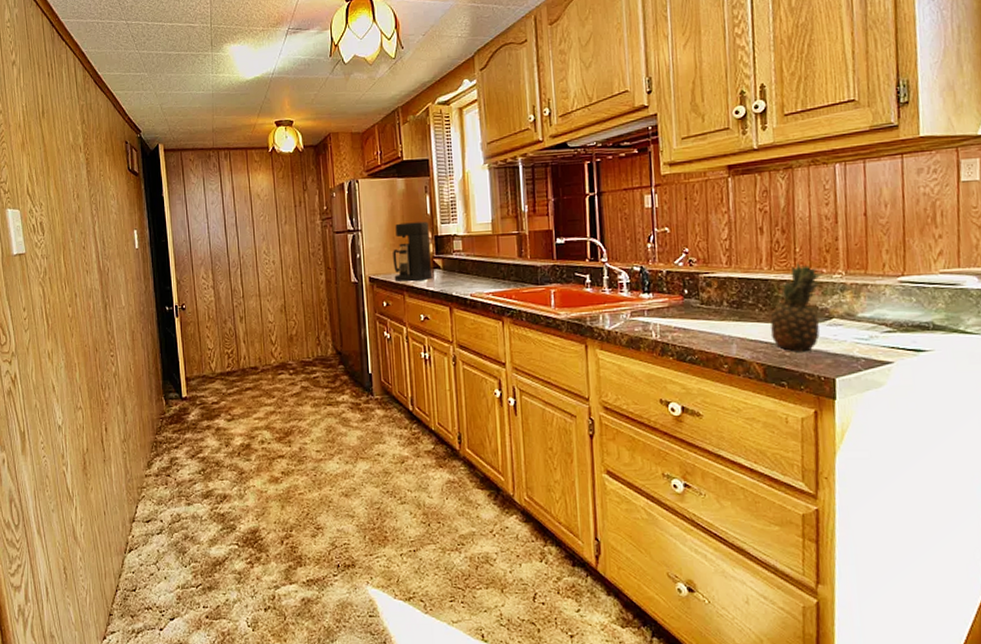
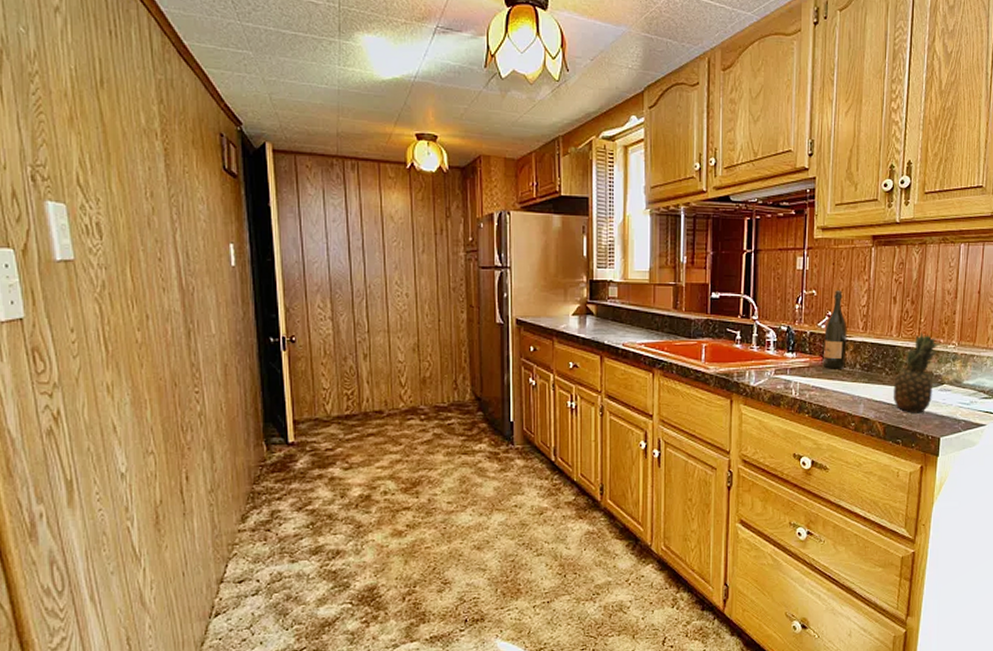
coffee maker: present [393,221,432,282] -> none [544,263,584,327]
wine bottle: none [682,225,710,309] -> present [822,290,847,369]

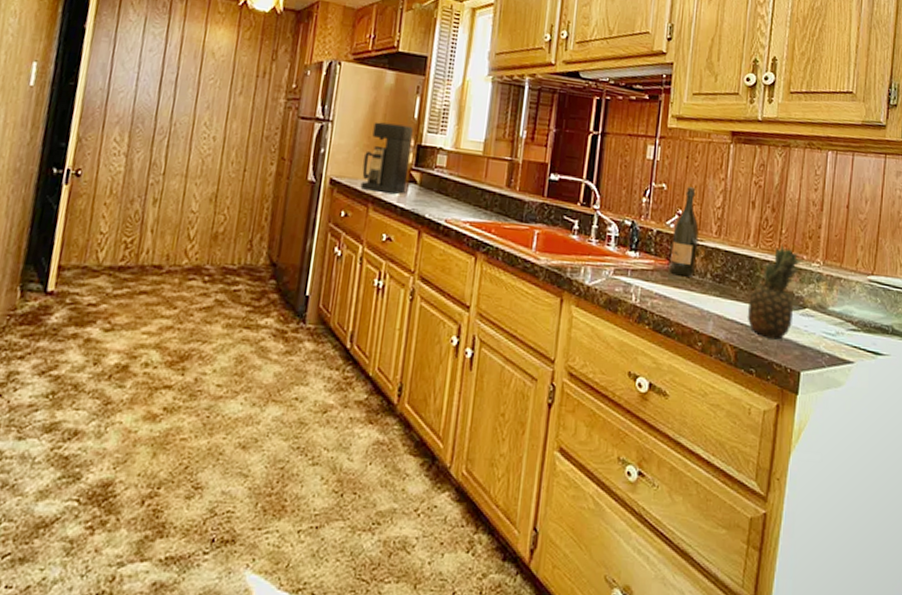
coffee maker: none [544,263,584,327] -> present [360,122,413,195]

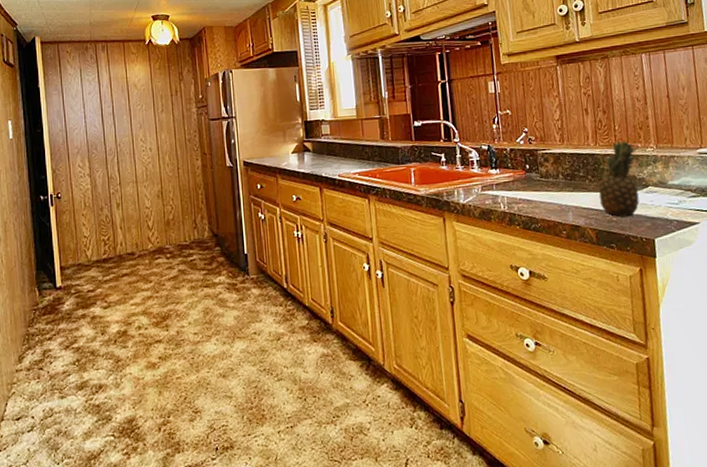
coffee maker: present [360,122,413,195] -> none [265,108,302,165]
wine bottle: present [669,187,699,277] -> none [524,108,549,182]

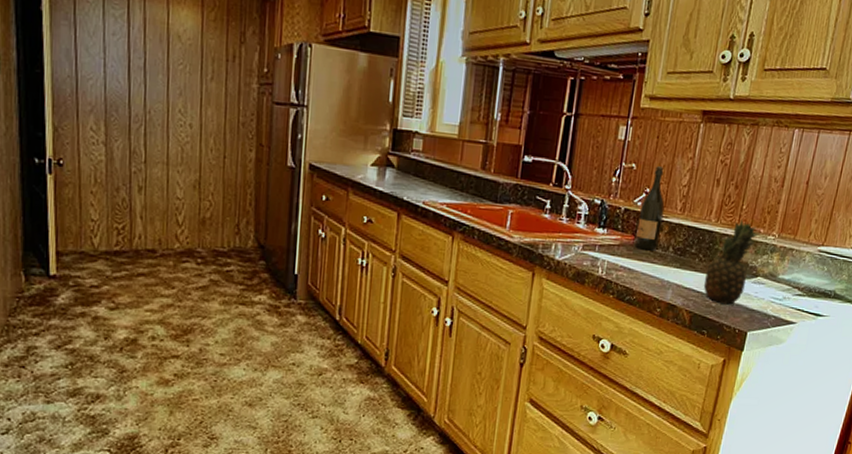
wine bottle: none [524,108,549,182] -> present [634,166,665,251]

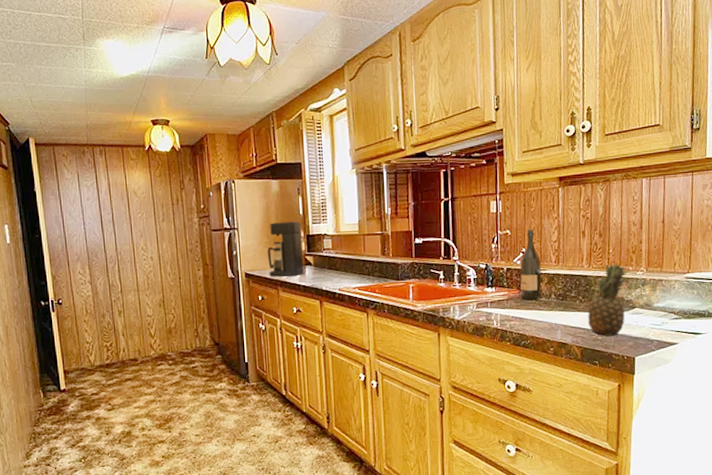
coffee maker: none [339,106,388,179] -> present [267,221,303,277]

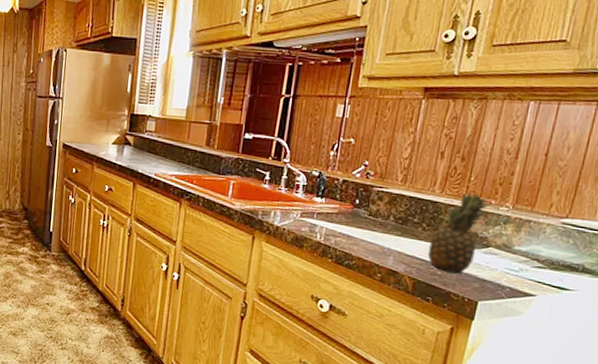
coffee maker: present [267,221,303,277] -> none [86,96,127,155]
wine bottle: present [520,229,542,301] -> none [353,140,385,220]

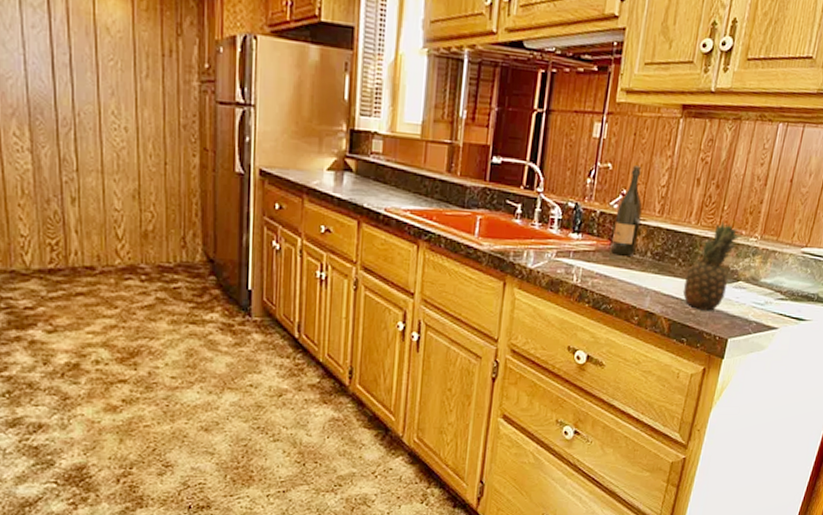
wine bottle: none [353,140,385,220] -> present [611,165,642,256]

